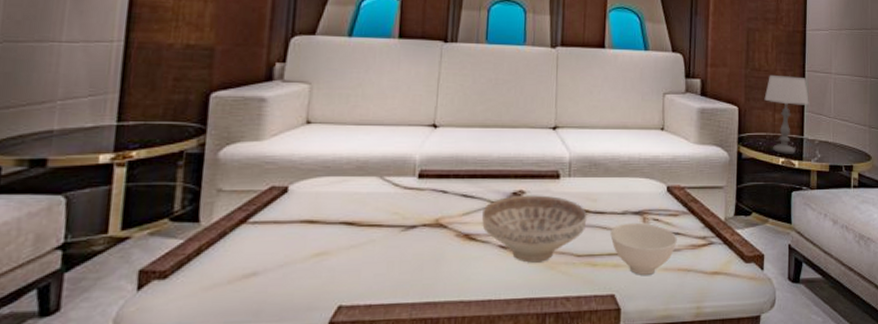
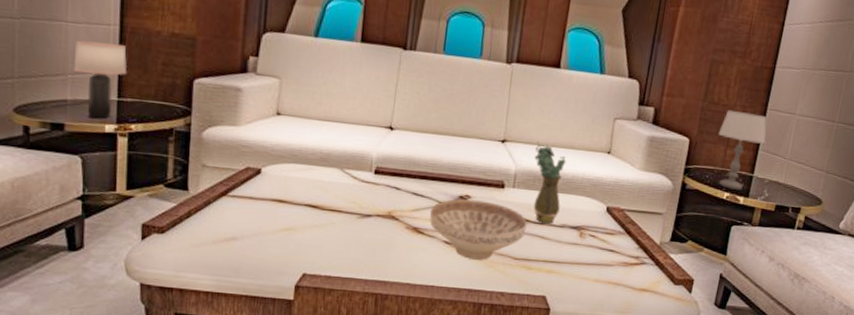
table lamp: none [64,61,131,149] -> present [73,40,128,120]
vase: none [588,125,621,212] -> present [533,142,566,224]
bowl: present [610,222,677,276] -> none [547,235,611,284]

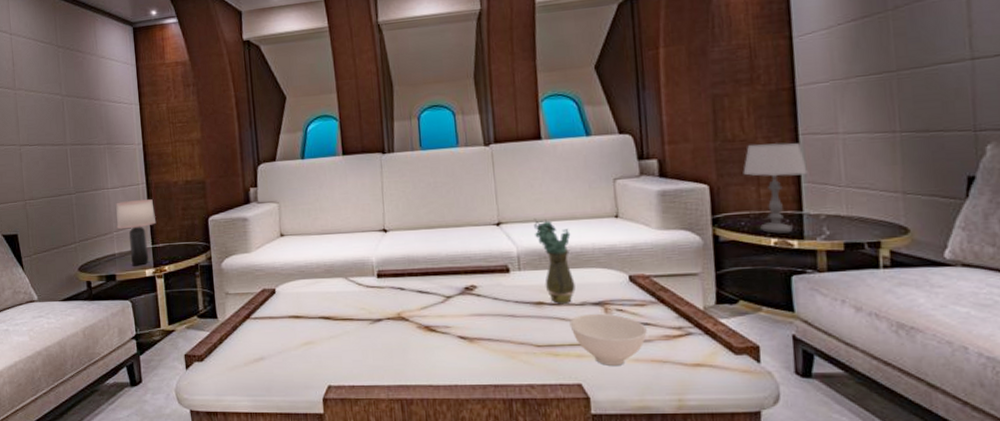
decorative bowl: present [429,199,527,260] -> none [438,289,543,352]
bowl: none [547,235,611,284] -> present [569,313,647,367]

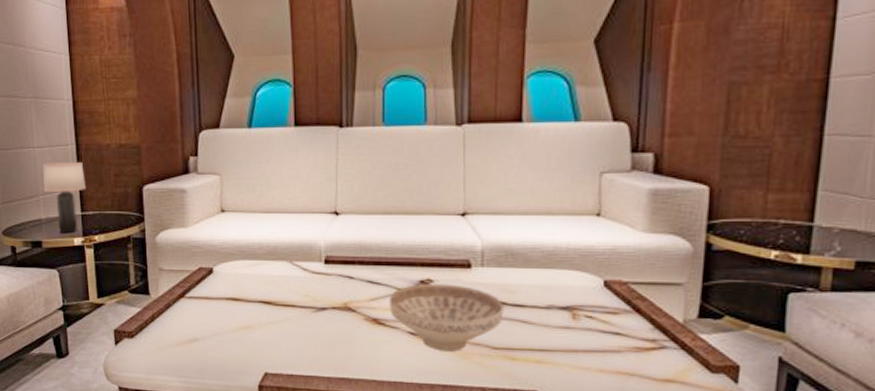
decorative bowl: none [438,289,543,352] -> present [388,284,504,351]
vase: present [534,219,576,304] -> none [504,211,544,306]
bowl: present [569,313,647,367] -> none [532,318,617,376]
table lamp: present [743,142,808,234] -> none [751,142,827,246]

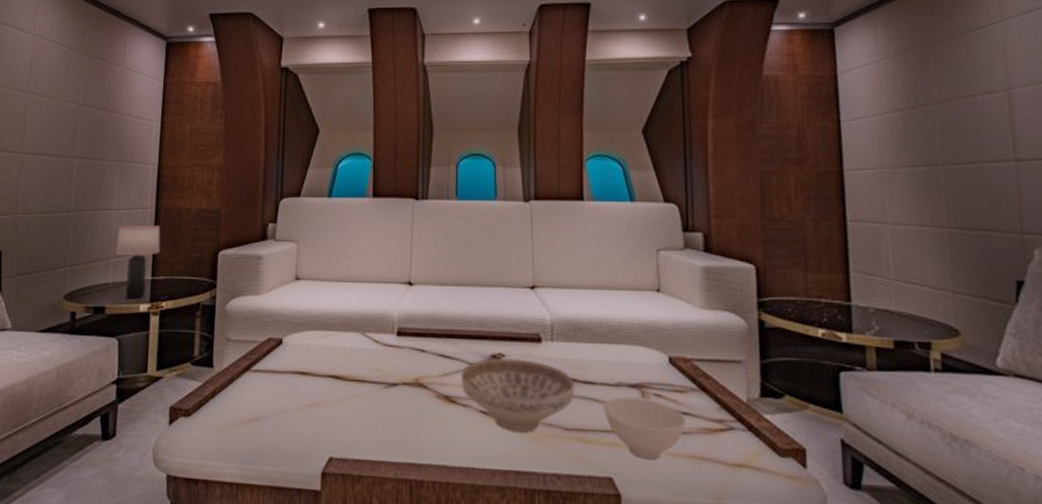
bowl: none [532,318,617,376] -> present [603,396,686,460]

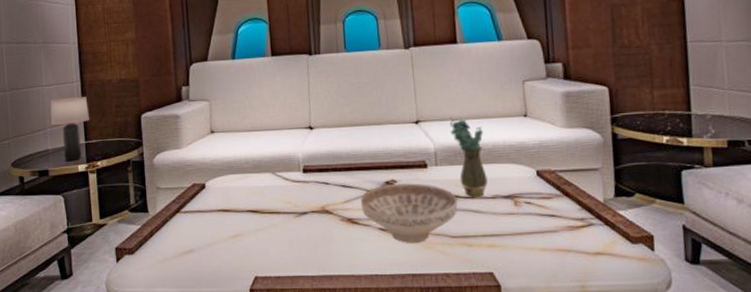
vase: none [571,285,611,383] -> present [450,117,488,197]
bowl: present [603,396,686,460] -> none [482,206,553,256]

